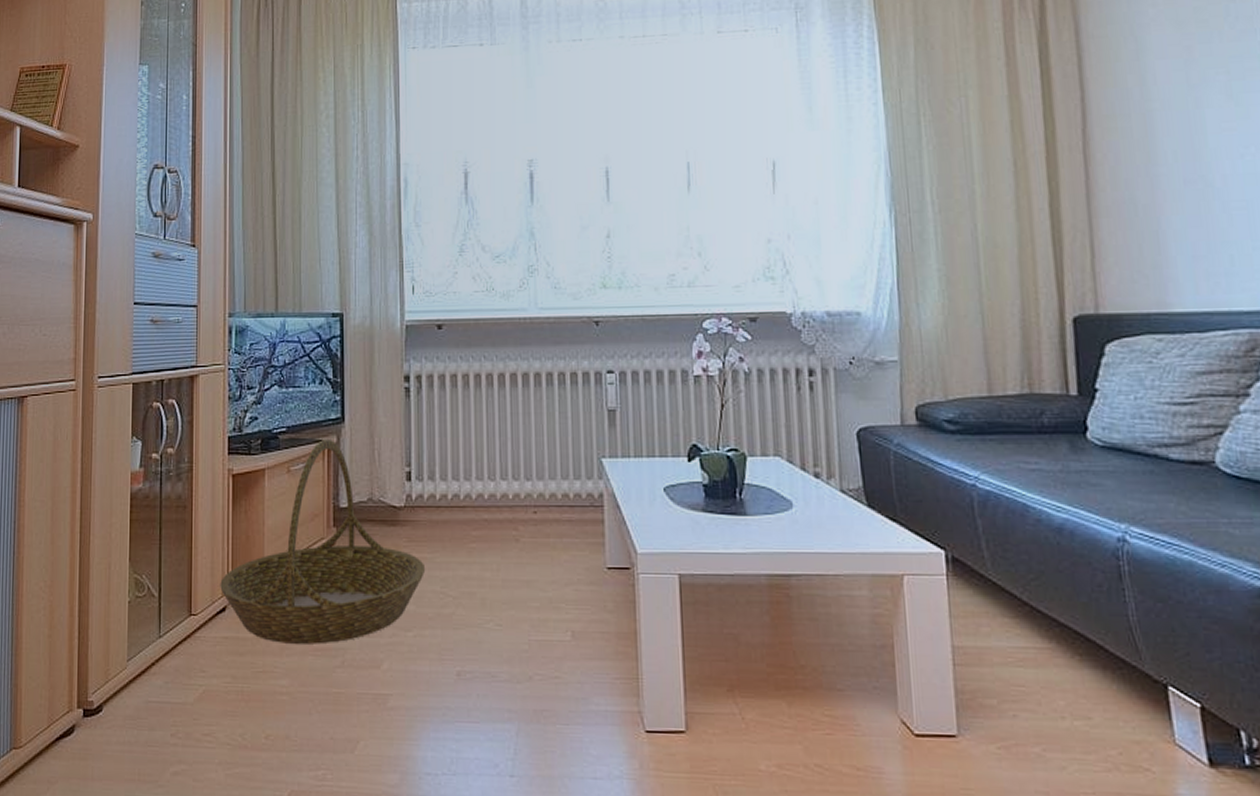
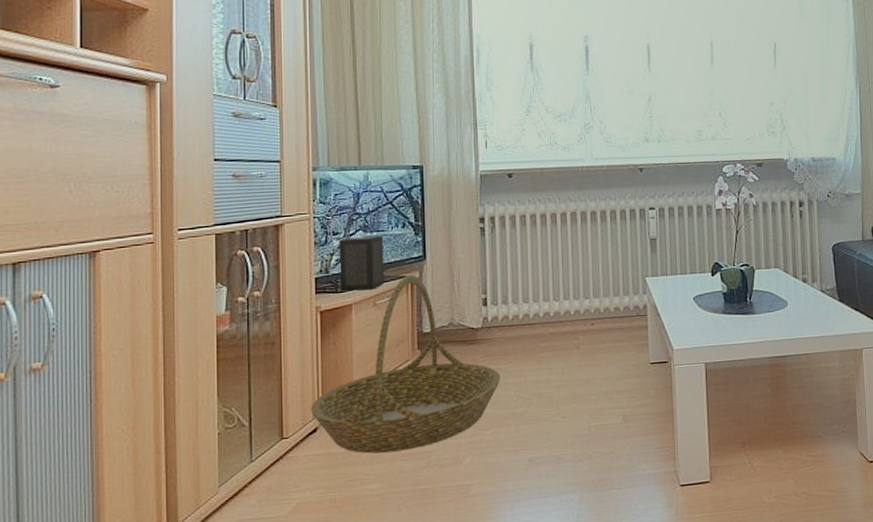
speaker: none [253,392,300,454] -> present [339,235,385,292]

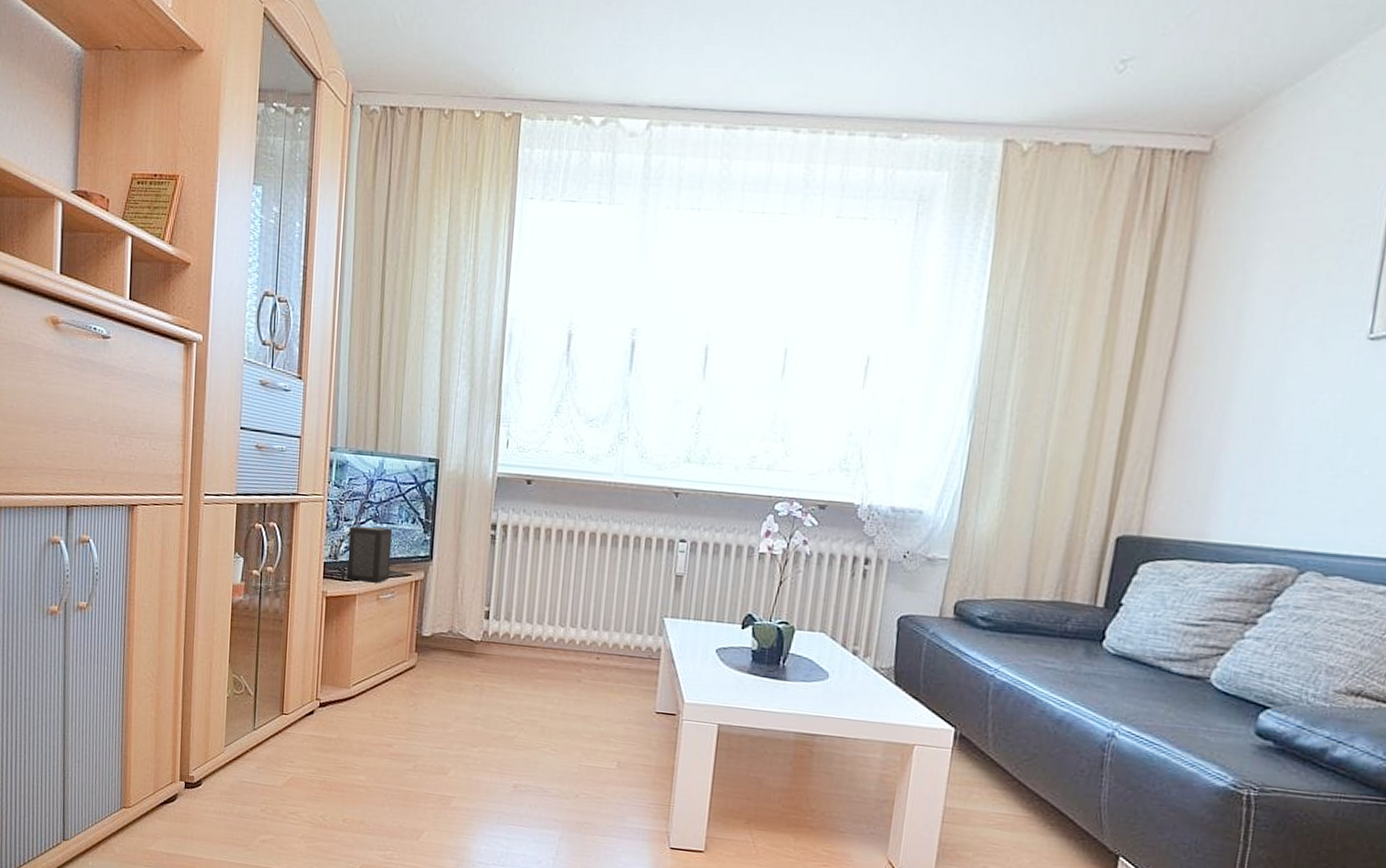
basket: present [311,274,501,454] -> none [310,573,495,750]

